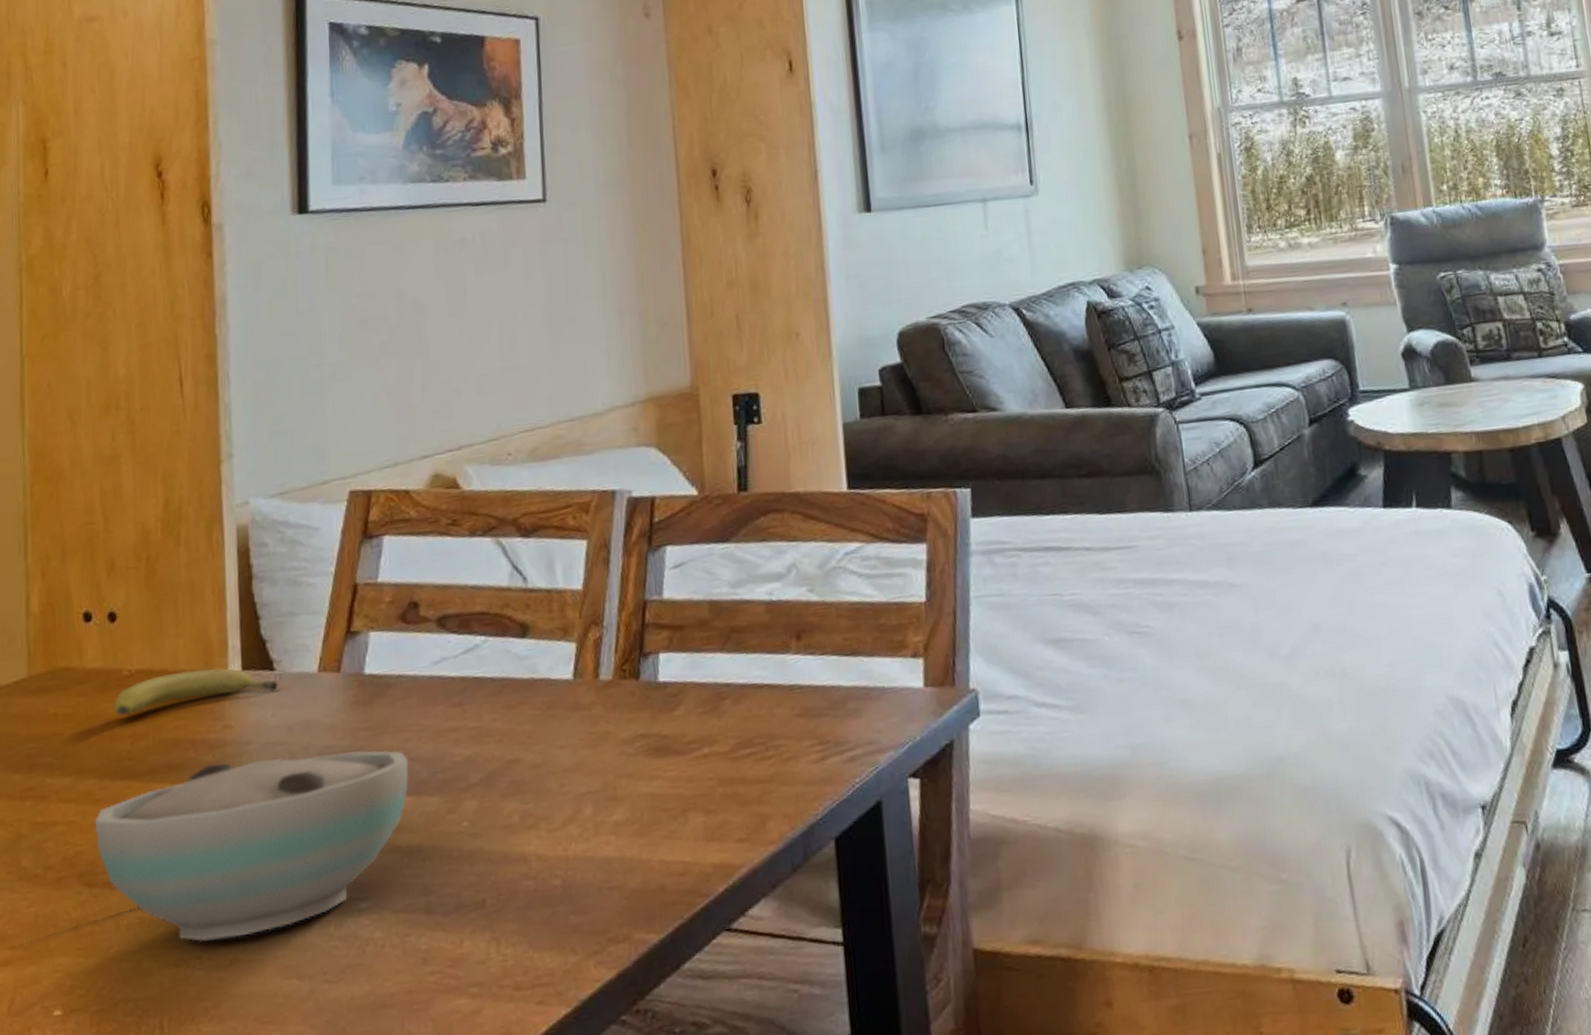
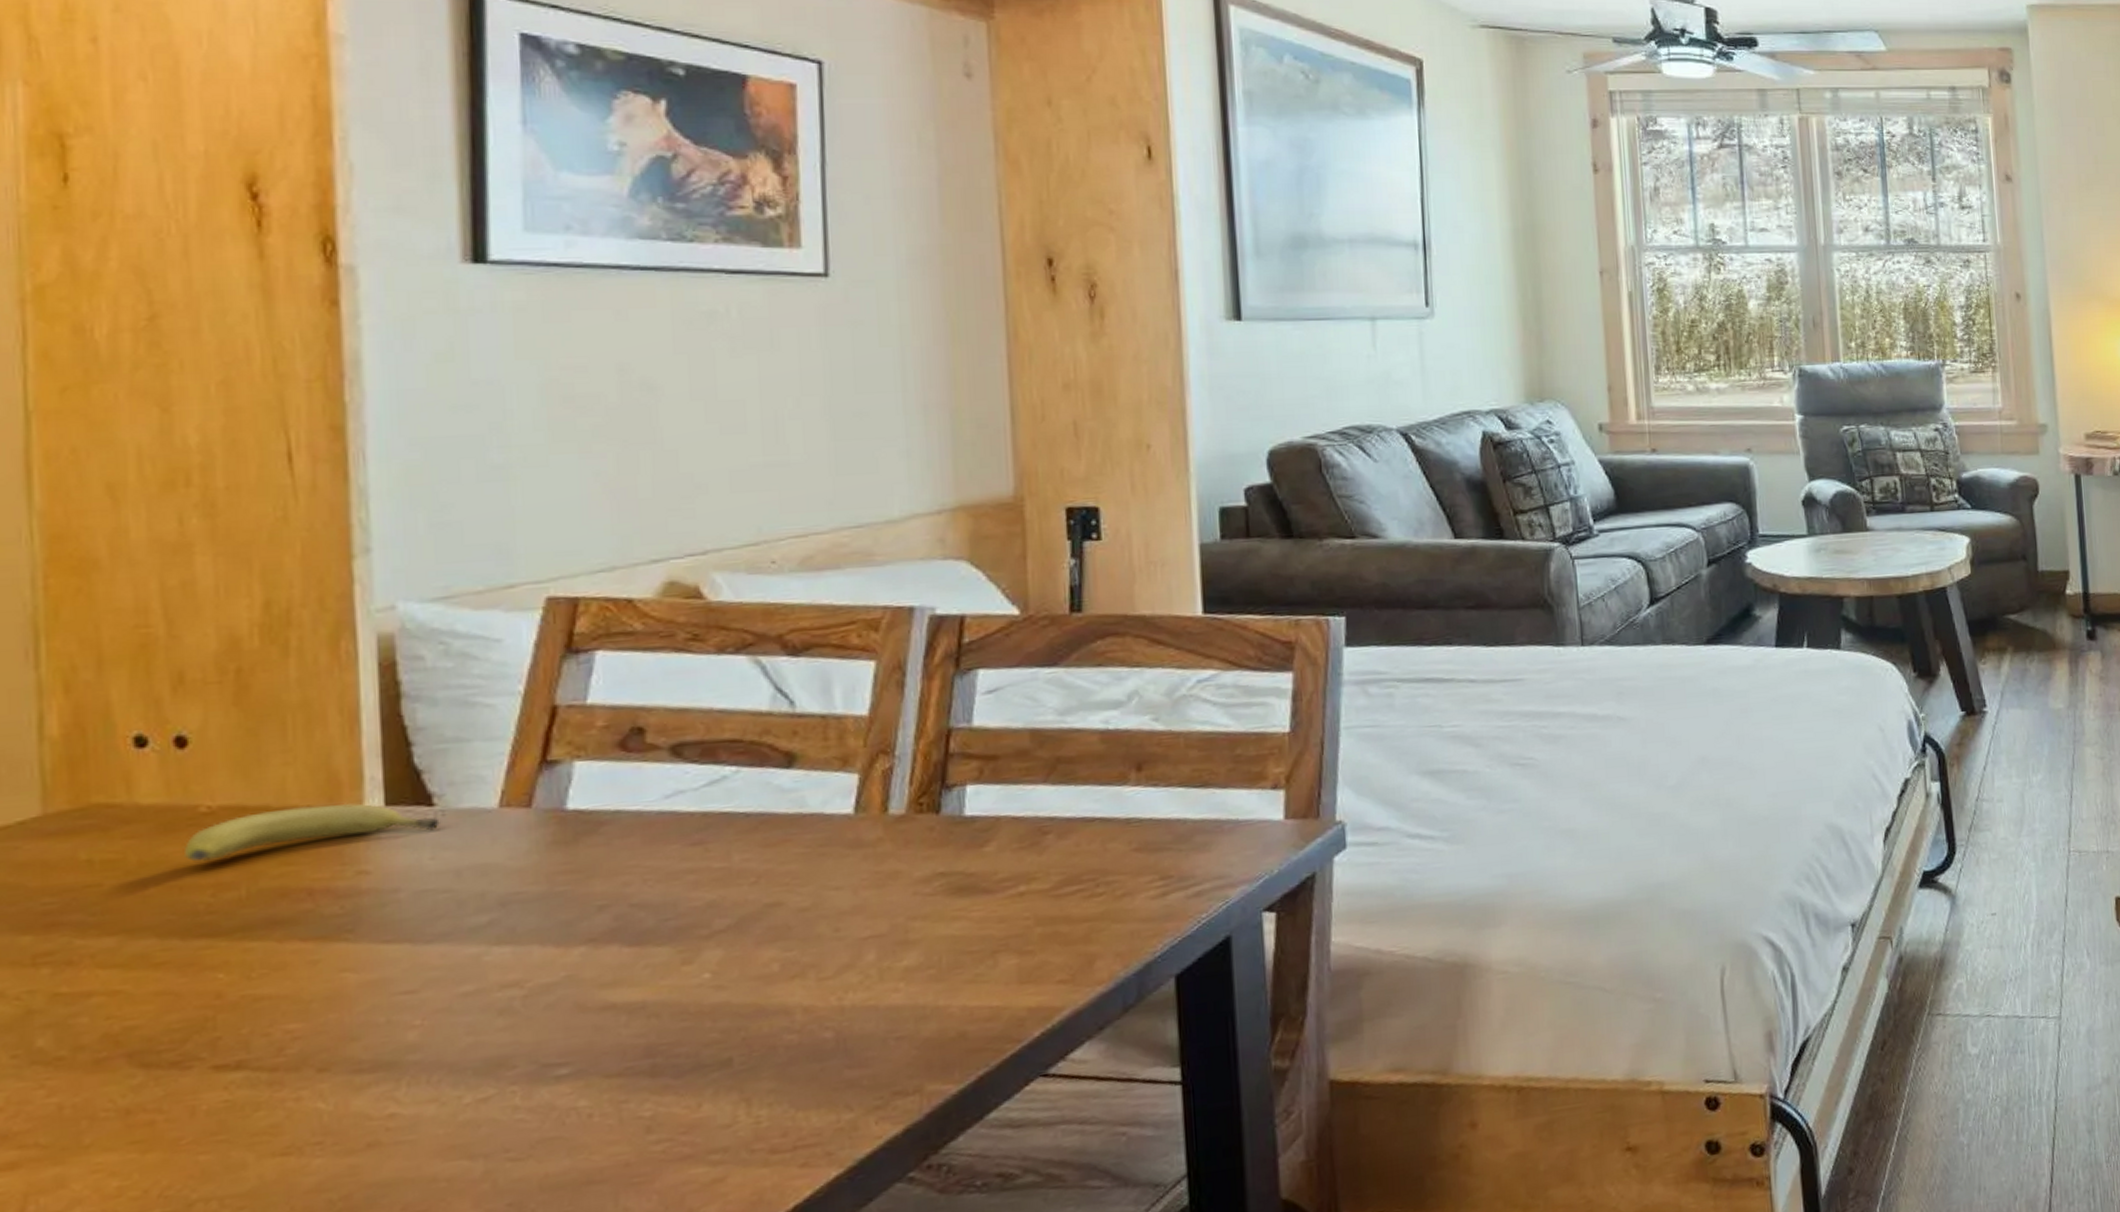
bowl: present [94,750,409,941] -> none [154,895,629,1124]

